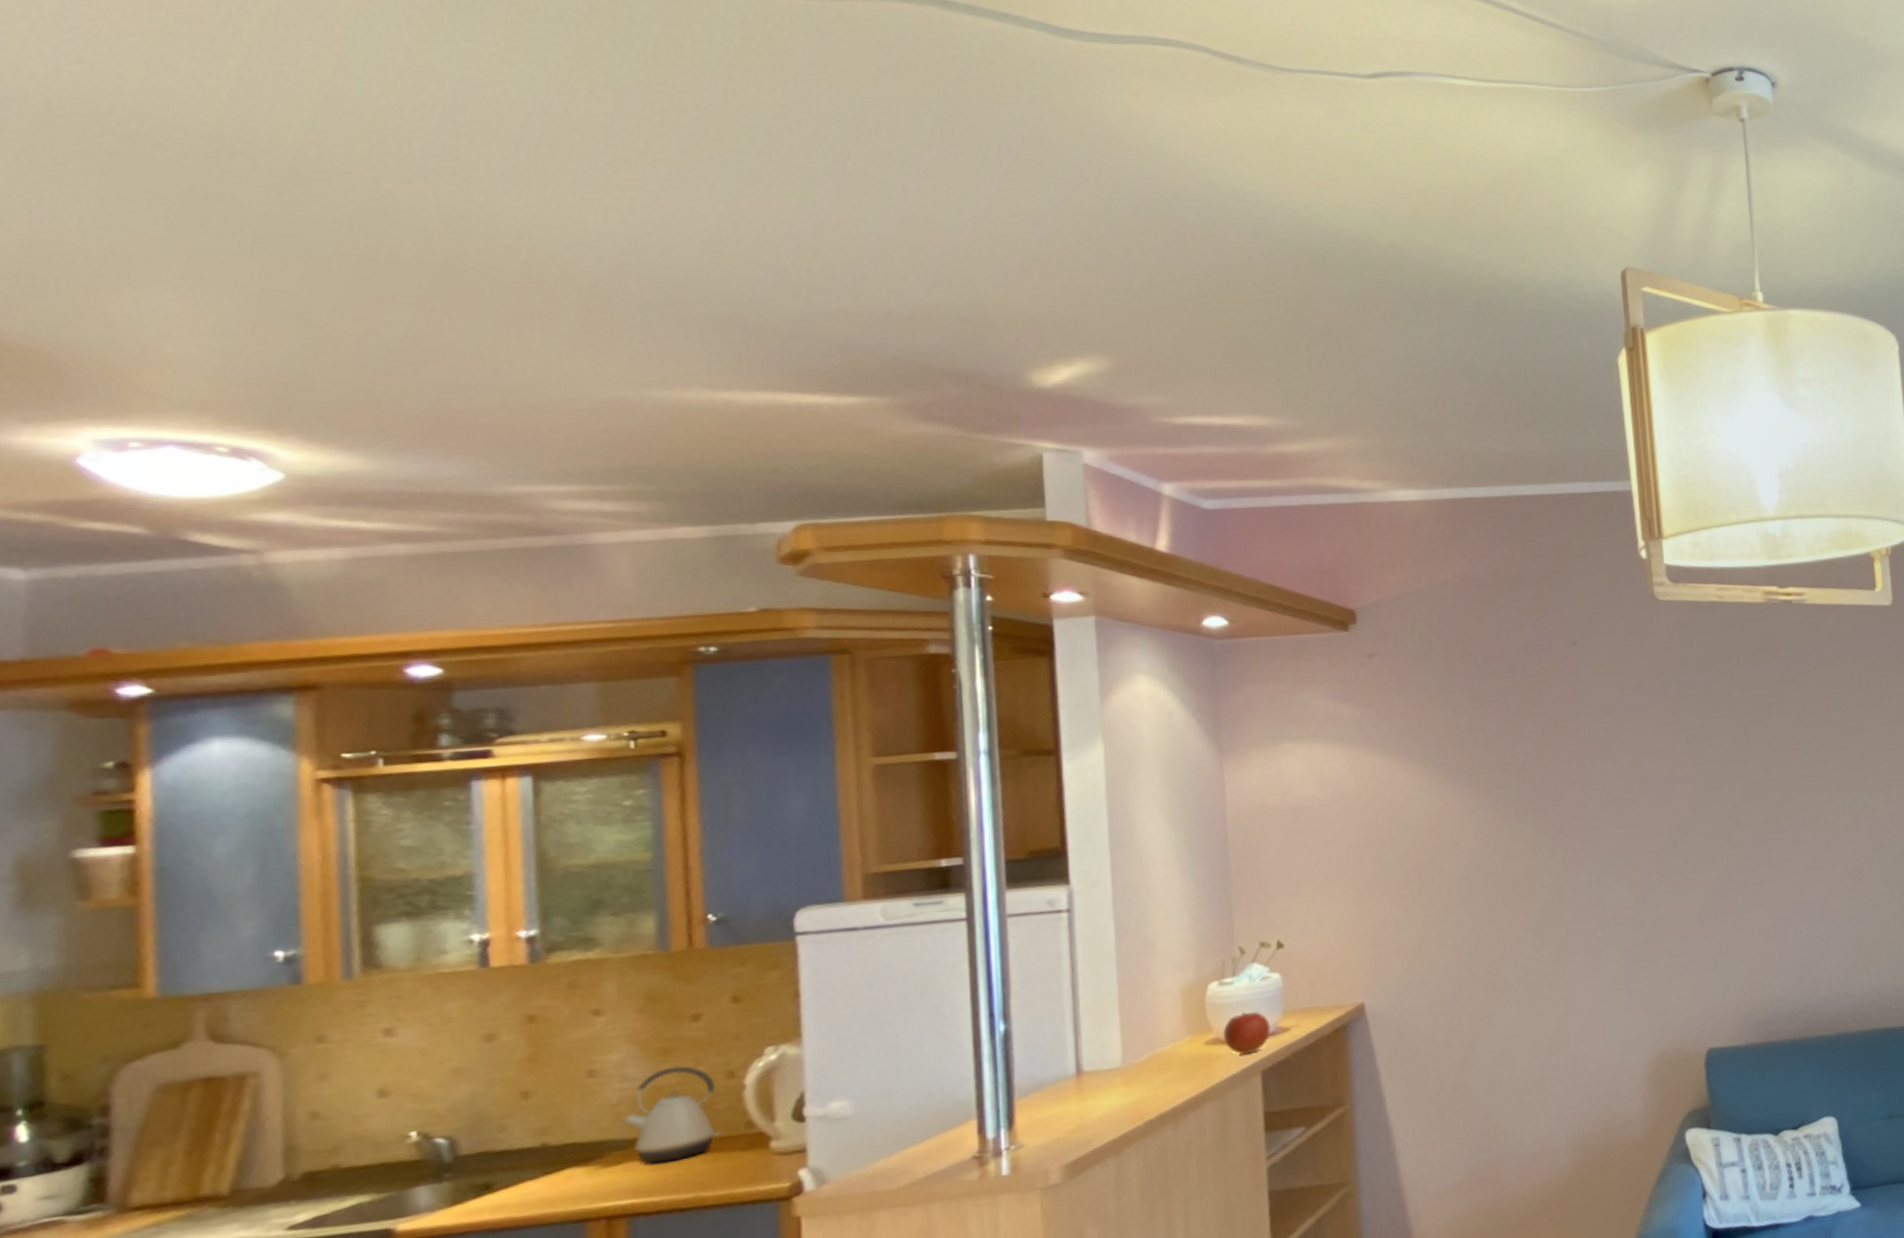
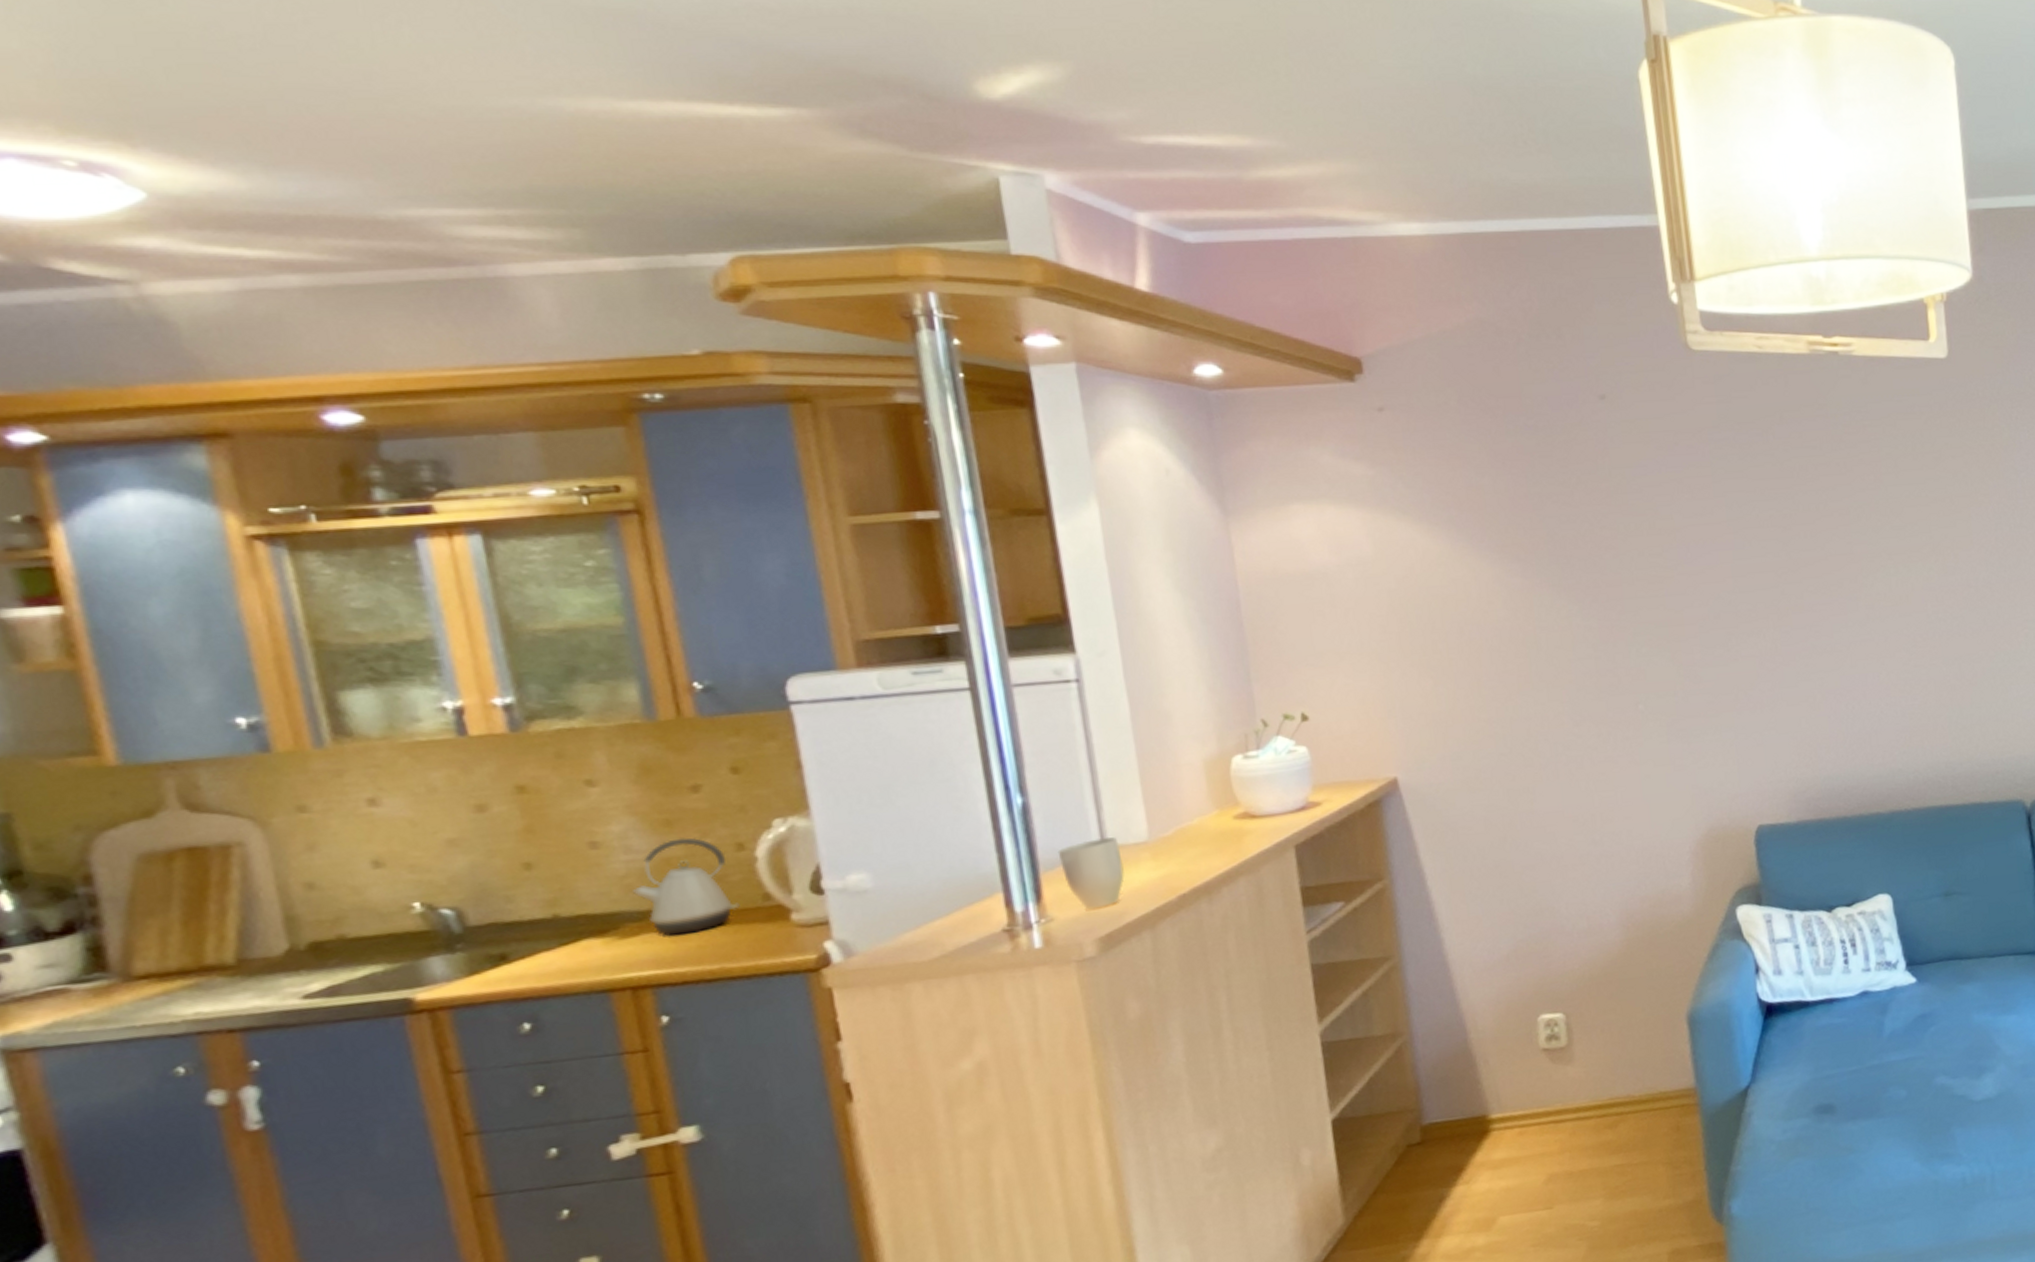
mug: none [1033,1063,1095,1136] -> present [1057,837,1125,910]
fruit: present [1222,1012,1271,1055] -> none [1251,786,1301,829]

